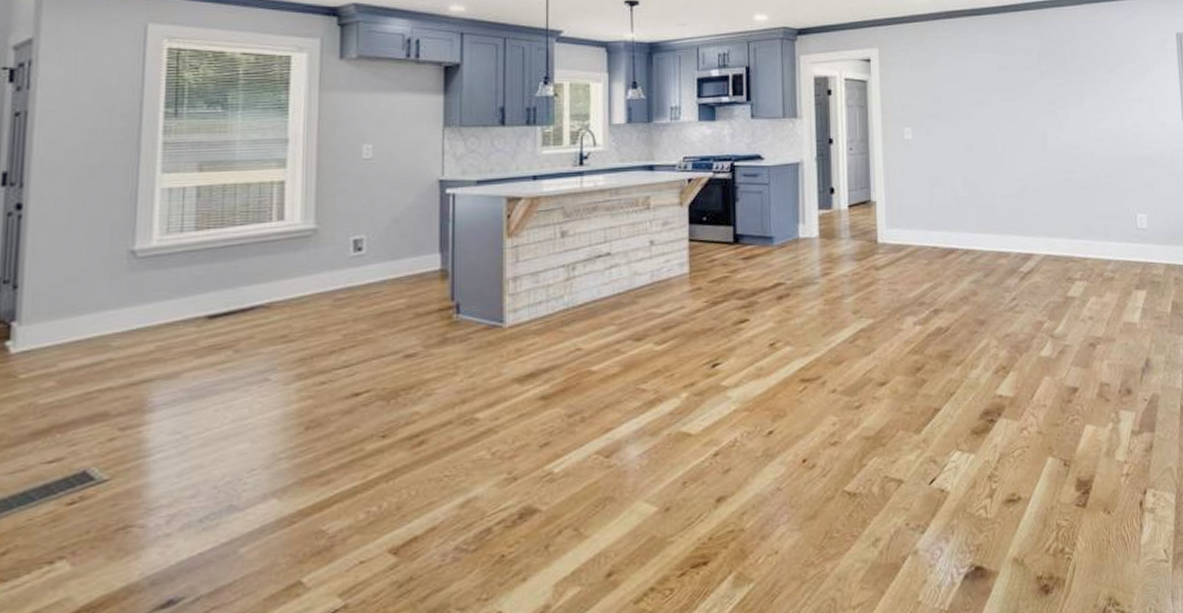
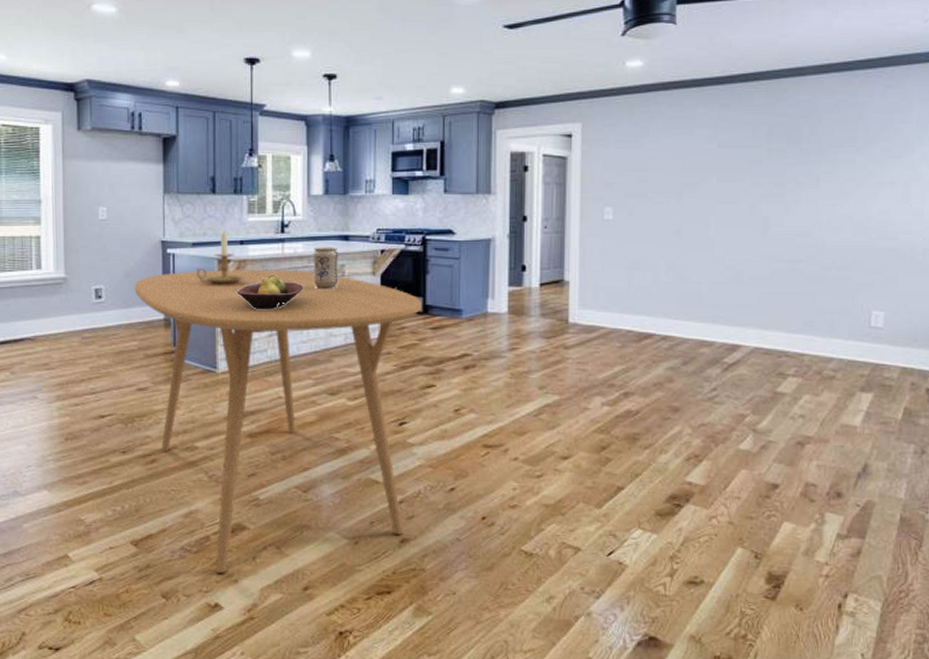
dining table: none [405,205,732,573] -> present [135,269,422,573]
candle holder: none [480,165,540,227] -> present [195,230,246,285]
fruit bowl: none [528,210,606,252] -> present [236,273,304,310]
vase: none [614,178,644,225] -> present [312,247,339,290]

